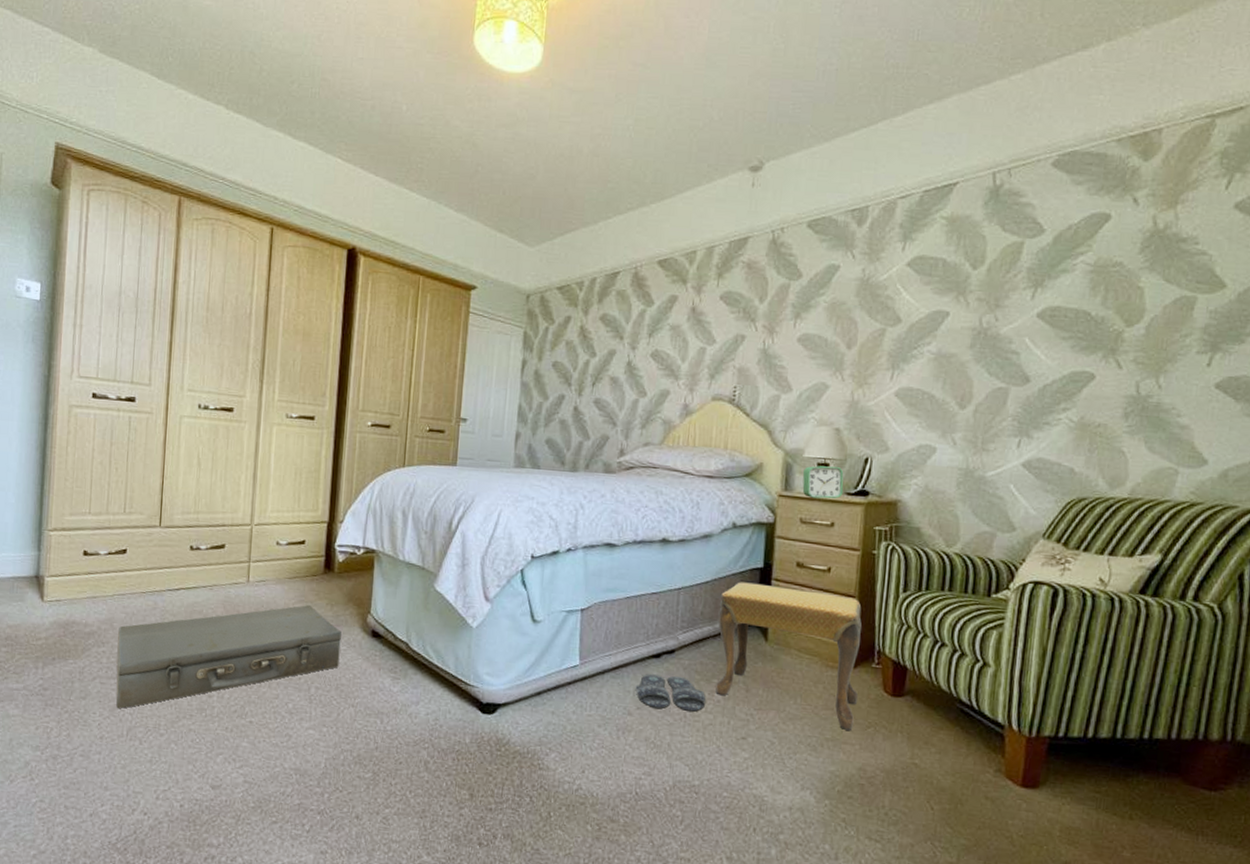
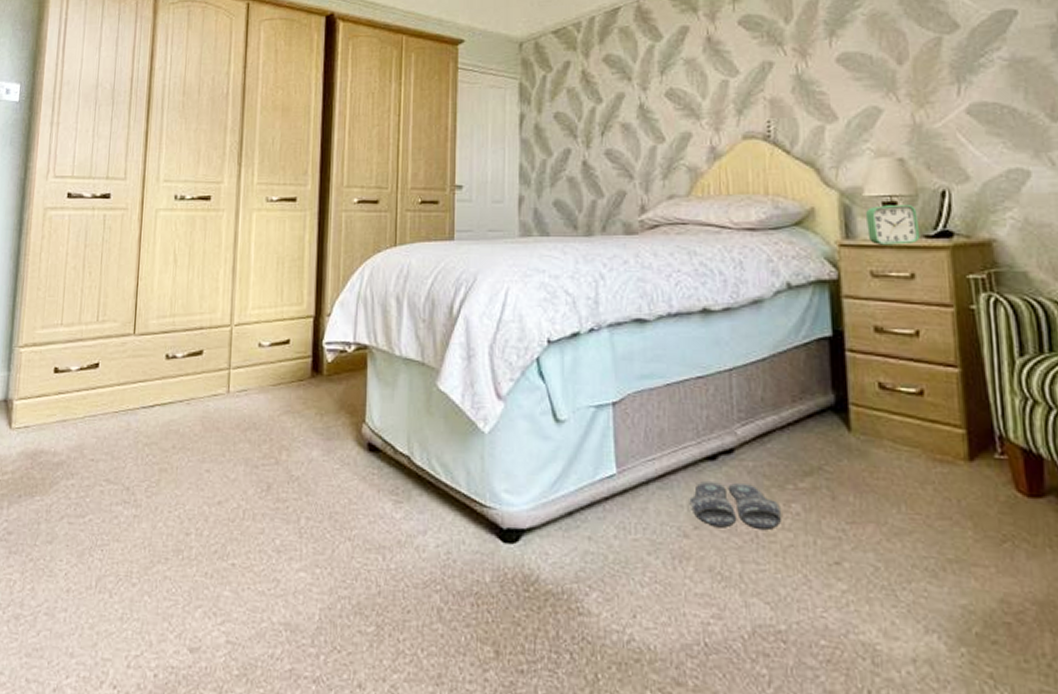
briefcase: present [116,604,342,709] -> none [84,415,333,555]
footstool: present [715,582,862,730] -> none [783,356,983,547]

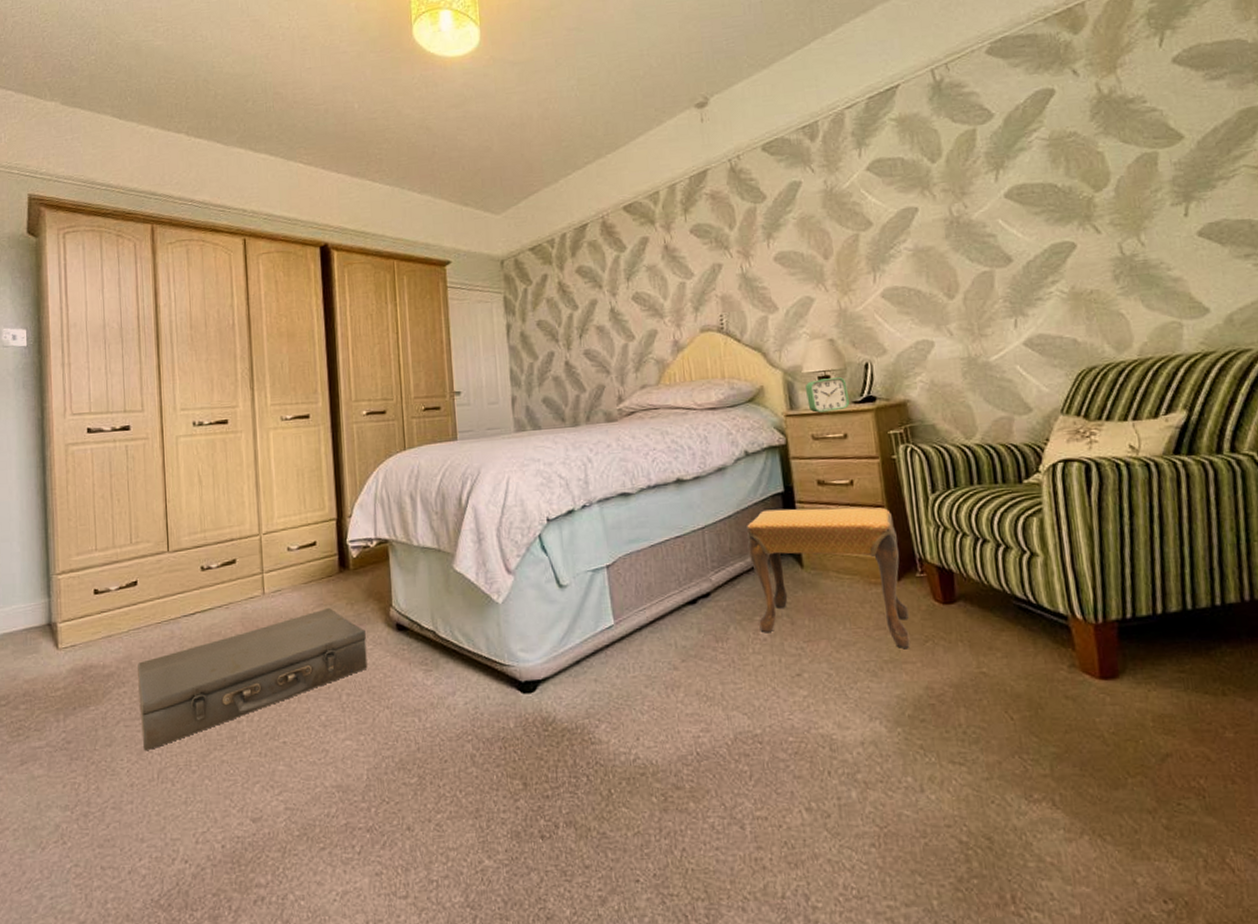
briefcase: none [84,415,333,555] -> present [137,607,368,752]
slippers: present [689,481,781,530] -> none [676,619,752,659]
footstool: none [783,356,983,547] -> present [746,507,910,648]

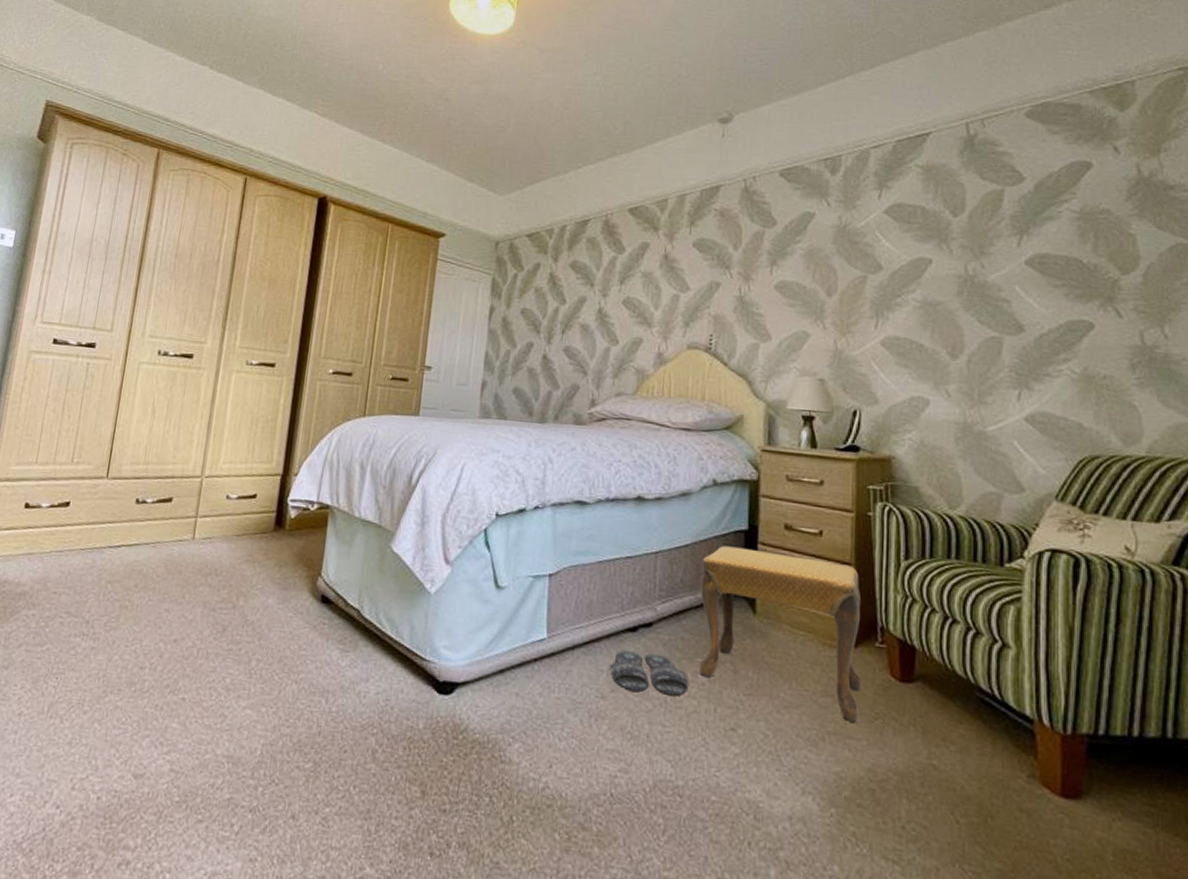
briefcase: present [137,607,368,752] -> none [40,565,289,681]
slippers: none [676,619,752,659] -> present [609,650,688,696]
alarm clock: present [804,377,850,413] -> none [786,418,832,455]

